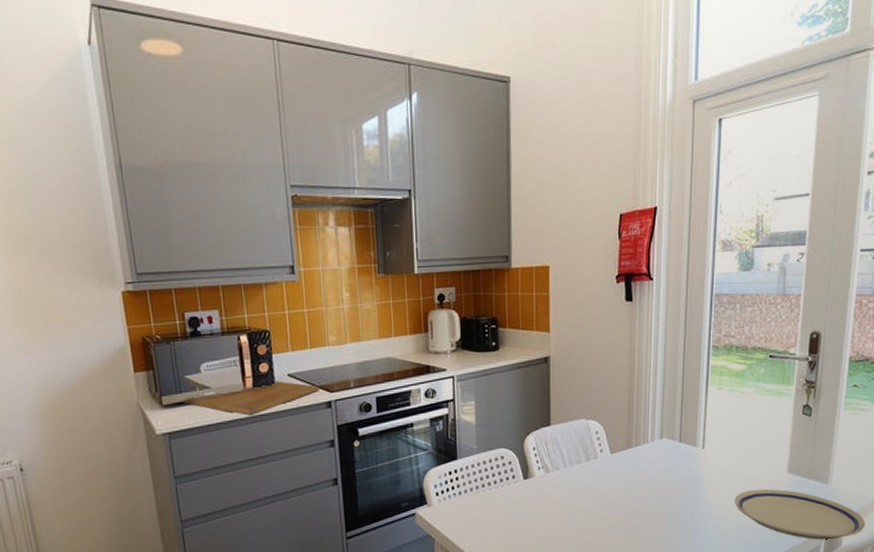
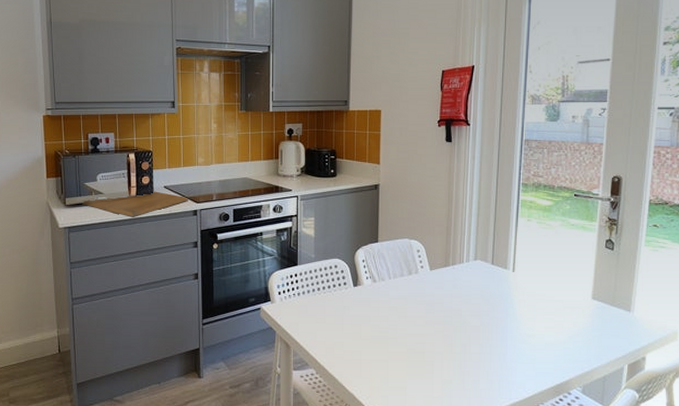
plate: present [734,488,866,540] -> none [541,311,668,363]

